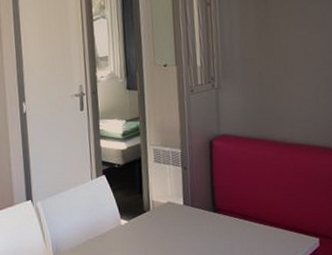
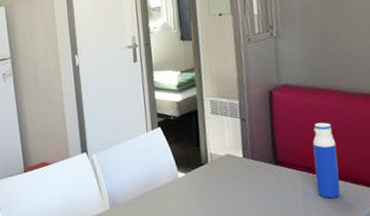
water bottle: none [249,171,274,245] -> present [312,122,341,199]

